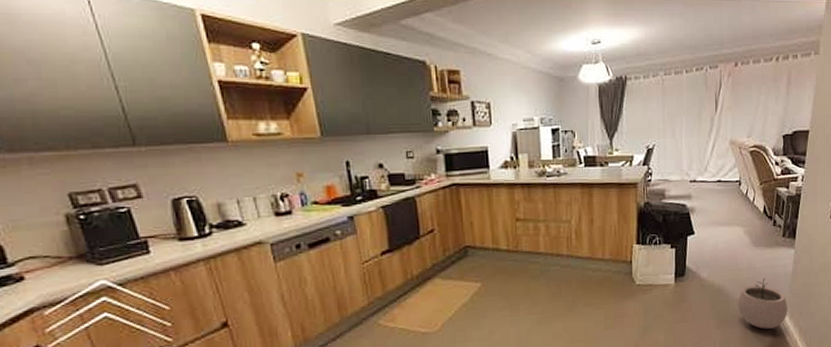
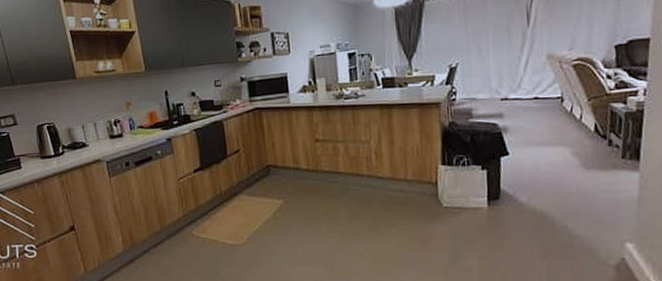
plant pot: present [737,277,788,329] -> none [566,204,636,263]

